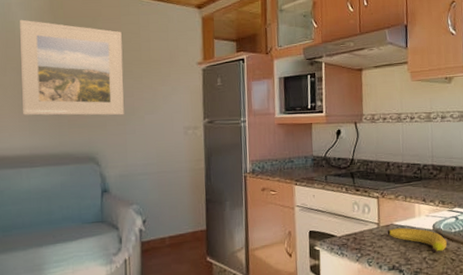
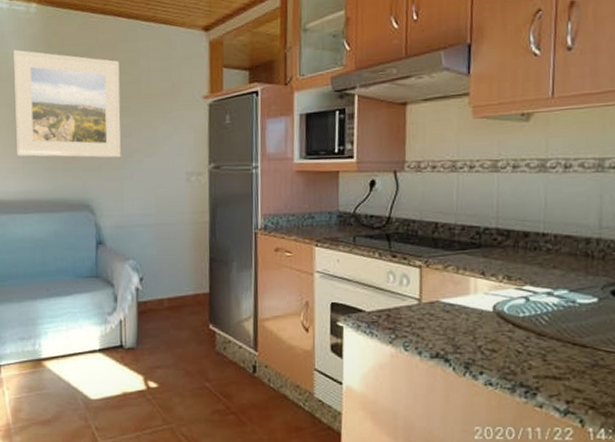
fruit: present [387,227,447,254] -> none [430,306,511,343]

